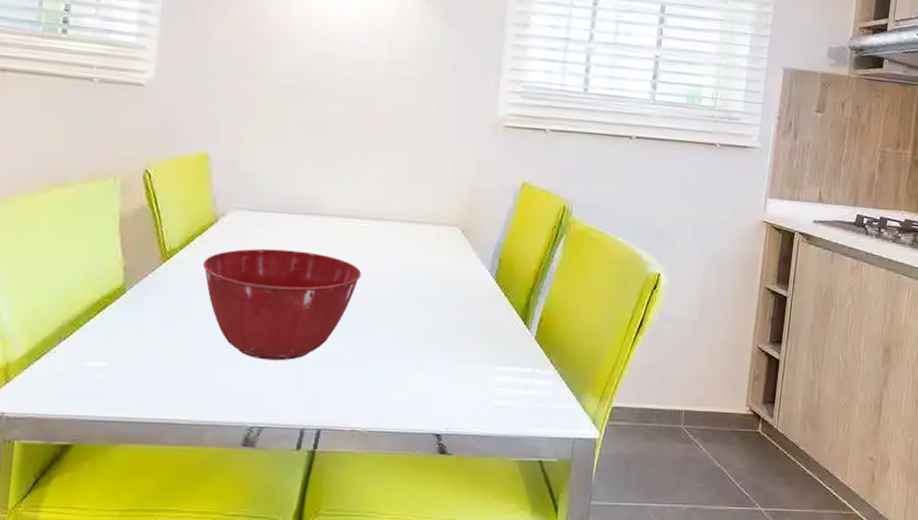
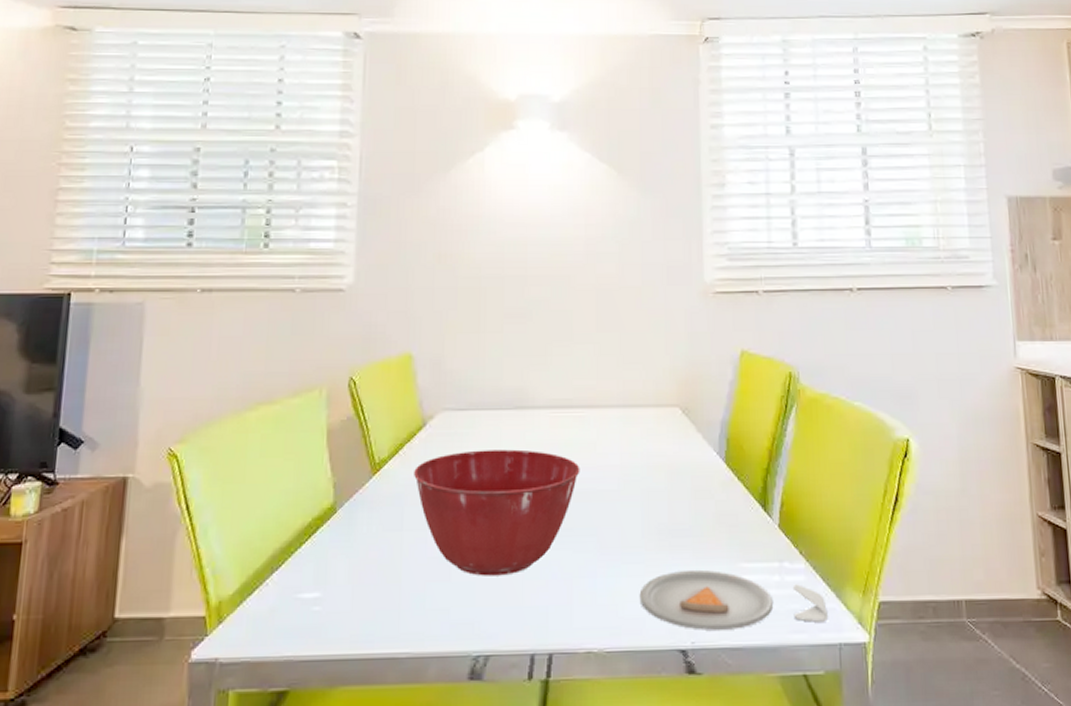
dinner plate: none [403,368,568,421] -> present [639,569,829,630]

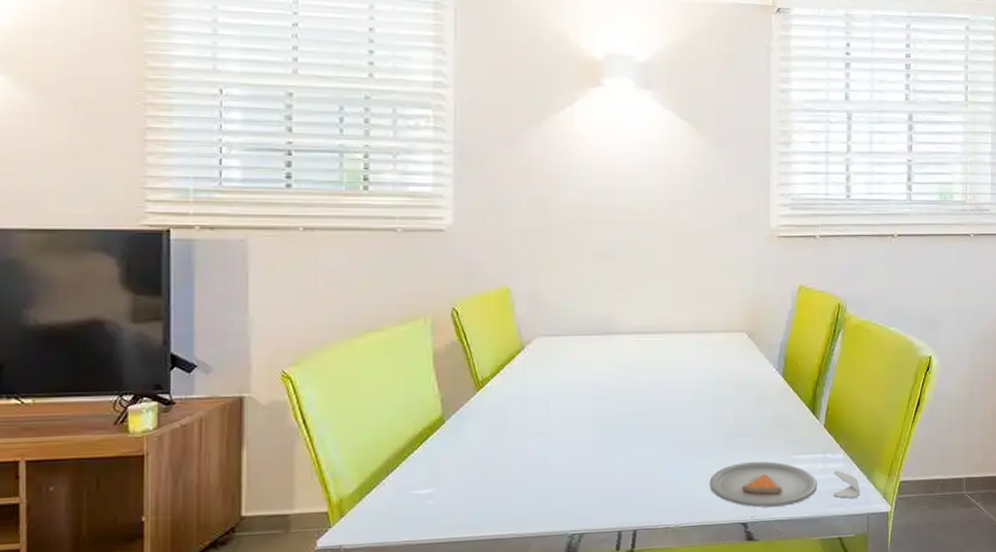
mixing bowl: present [414,449,580,576] -> none [514,368,661,472]

